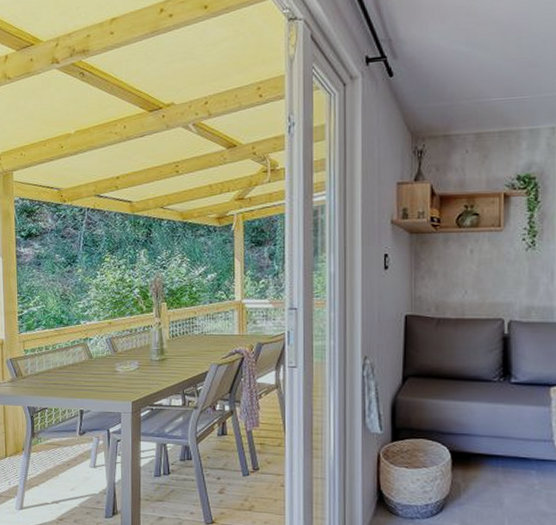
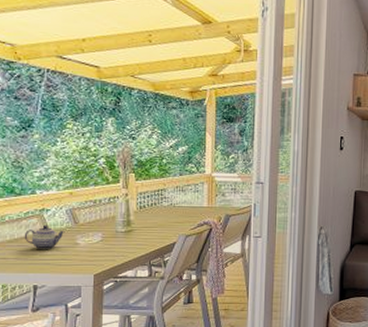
teapot: none [71,353,106,377] -> present [24,225,65,250]

